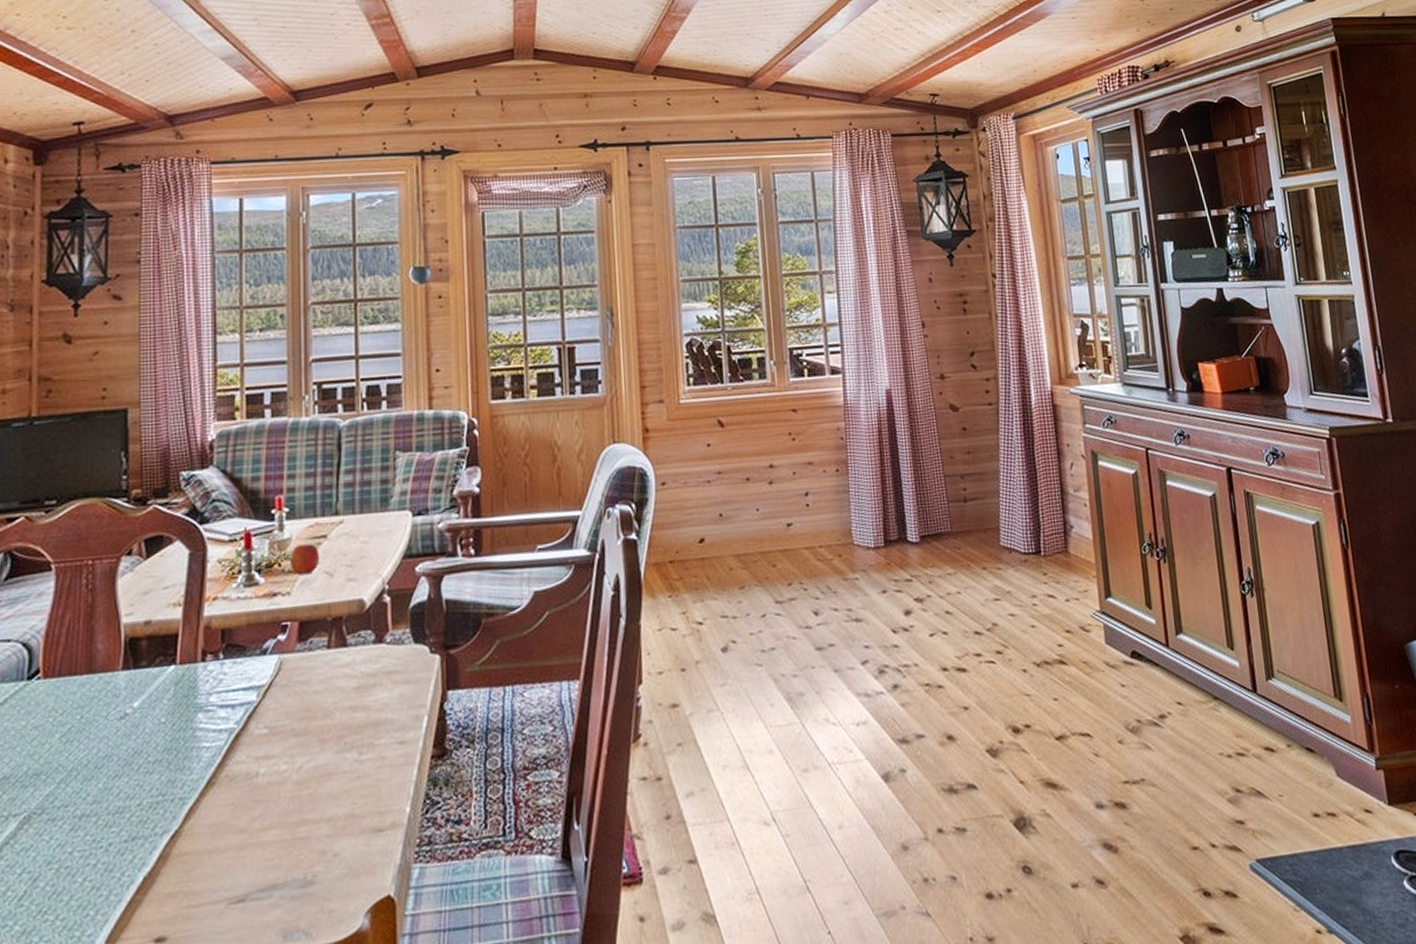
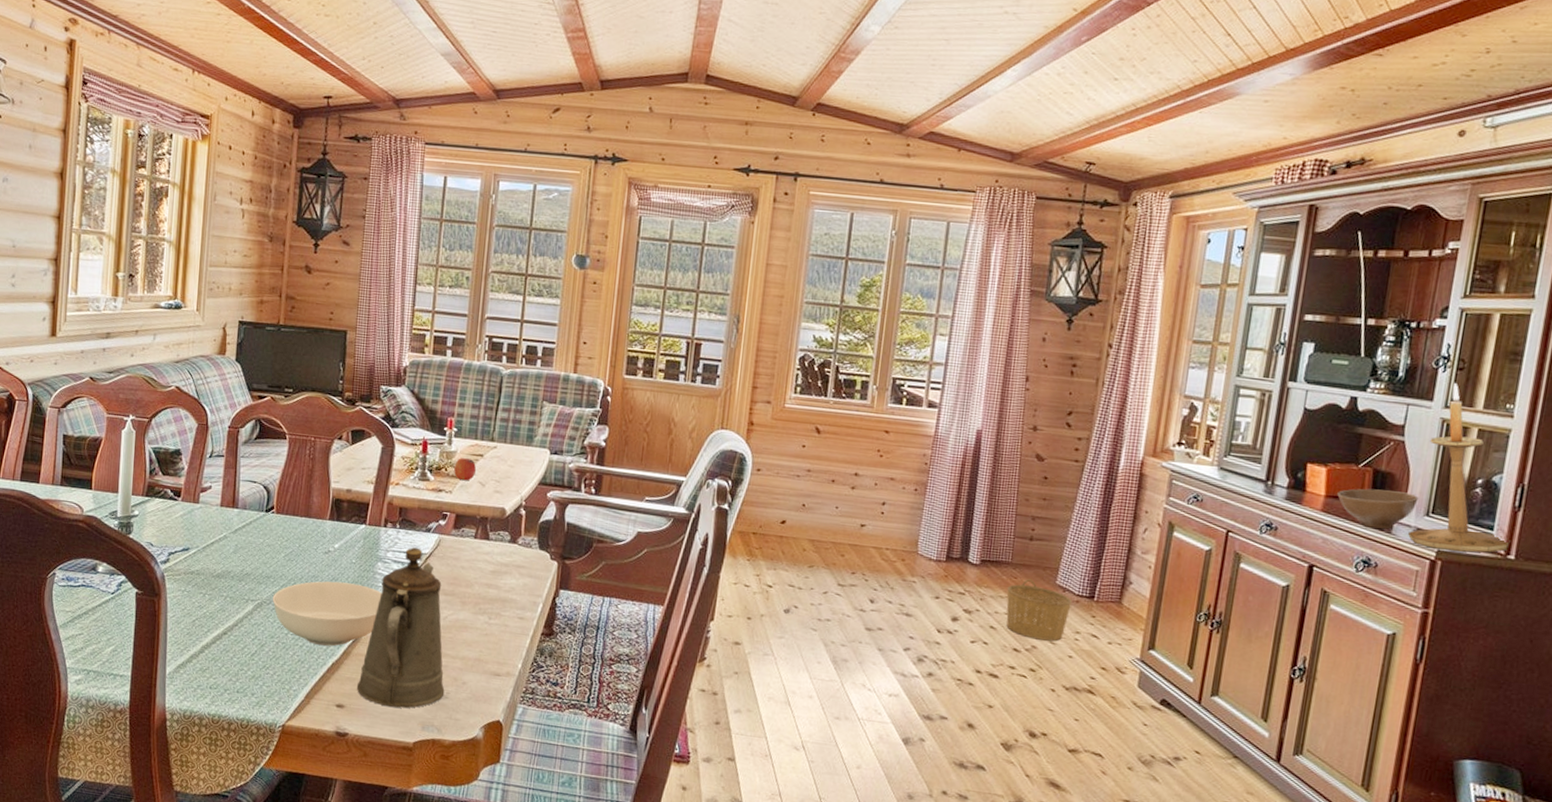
bowl: none [46,751,208,857] -> present [272,581,382,647]
coffee pot: none [184,679,310,922] -> present [357,547,445,708]
basket: none [953,546,1022,616] -> present [1006,579,1073,642]
bowl: none [1231,374,1300,418] -> present [1337,488,1419,530]
candlestick: none [1292,260,1385,426] -> present [1408,383,1511,553]

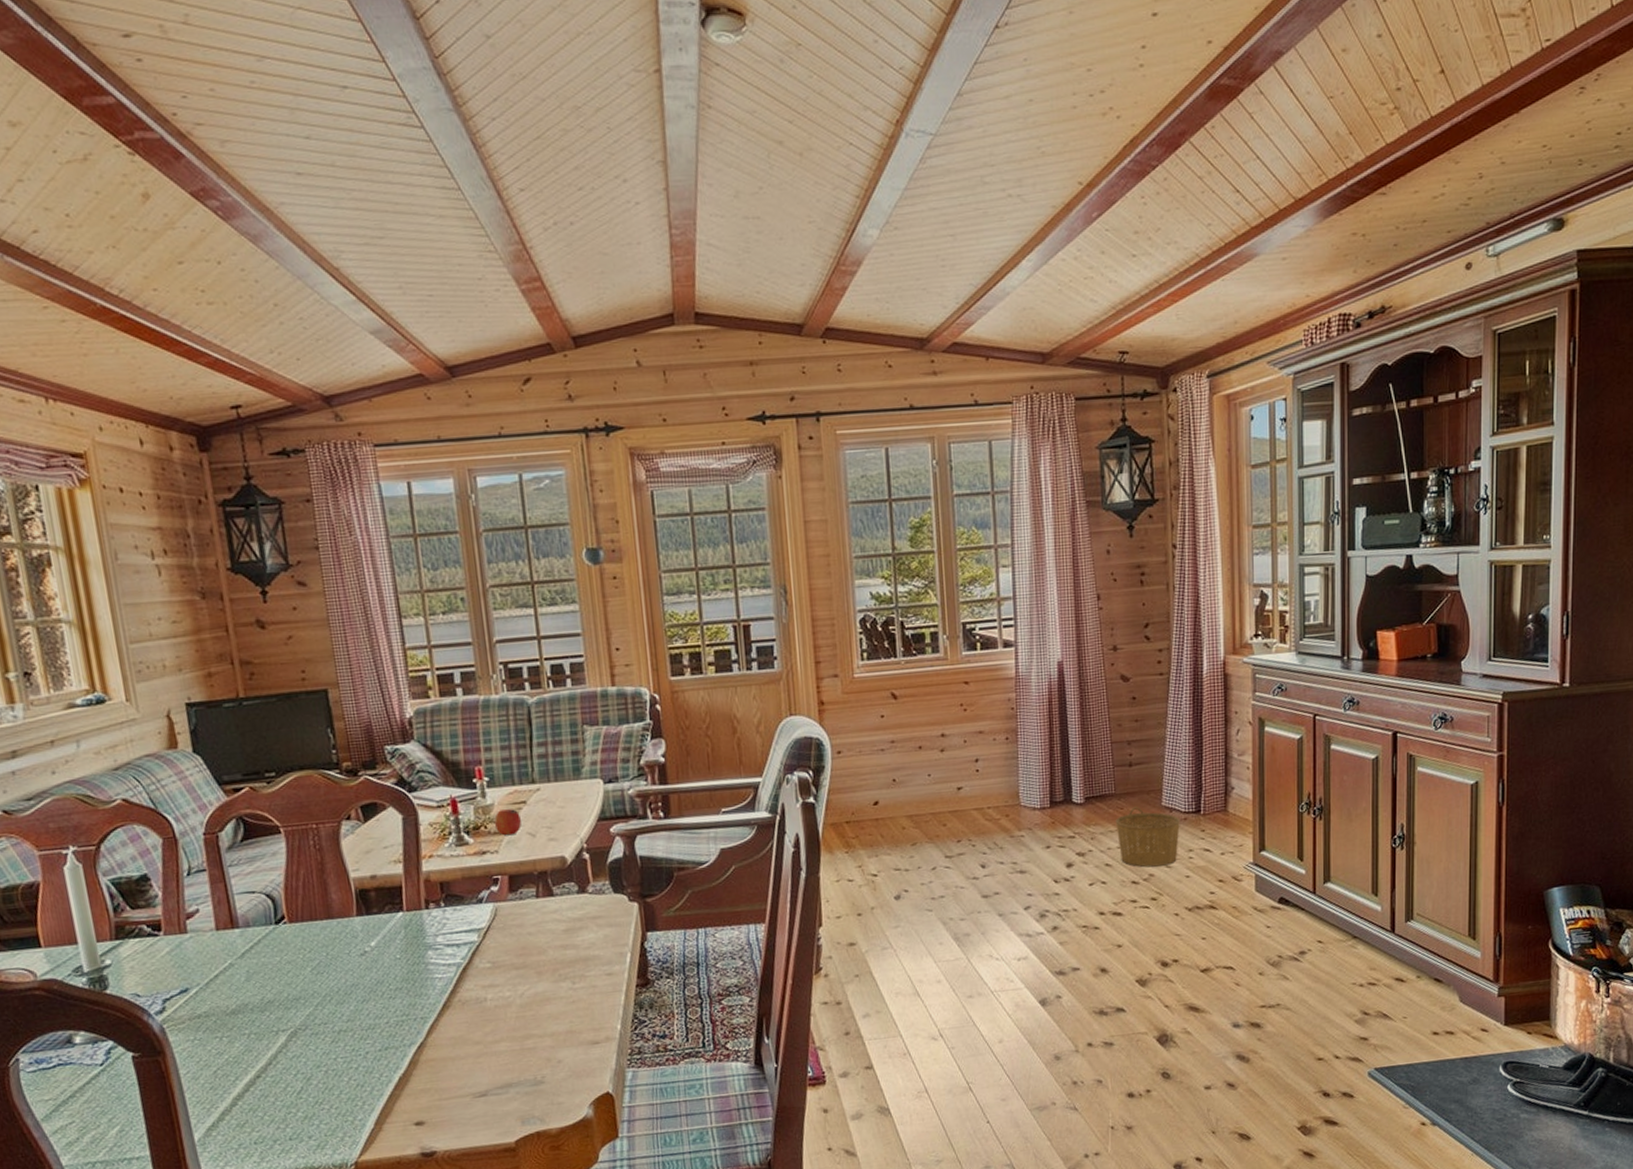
bowl: present [272,581,382,647] -> none [307,981,441,1062]
coffee pot: present [357,547,445,708] -> none [434,923,540,1110]
bowl: present [1337,488,1419,530] -> none [1408,641,1480,684]
candlestick: present [1408,383,1511,553] -> none [1476,523,1564,692]

